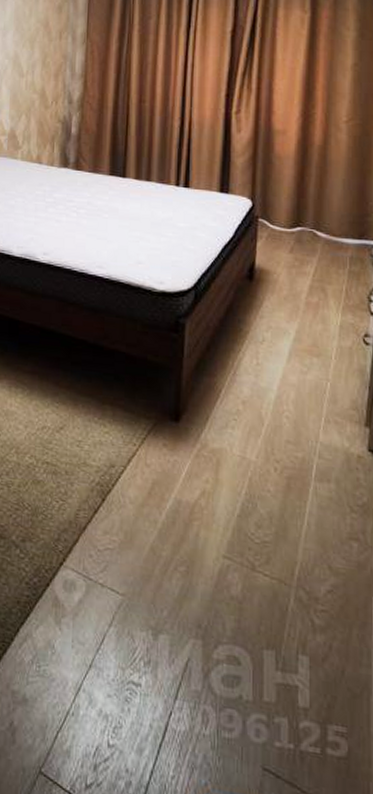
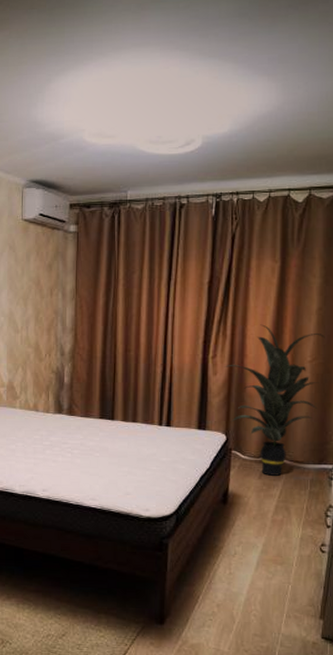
indoor plant: none [250,78,362,250] -> present [225,324,325,476]

